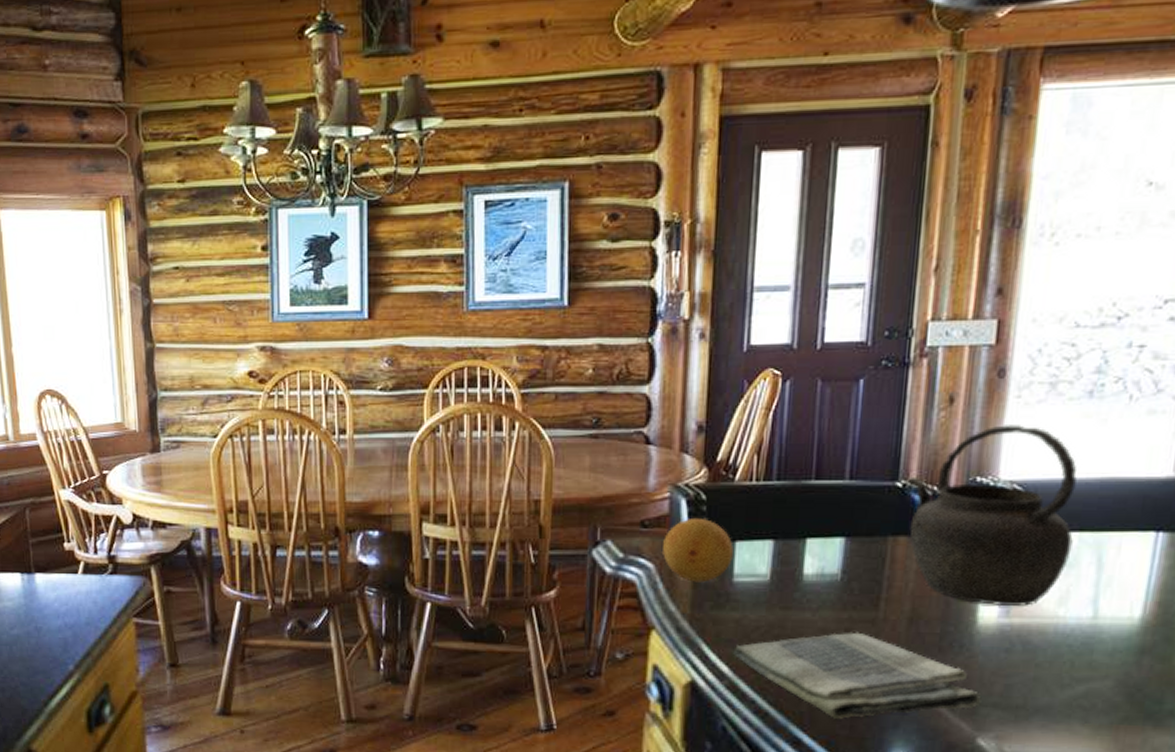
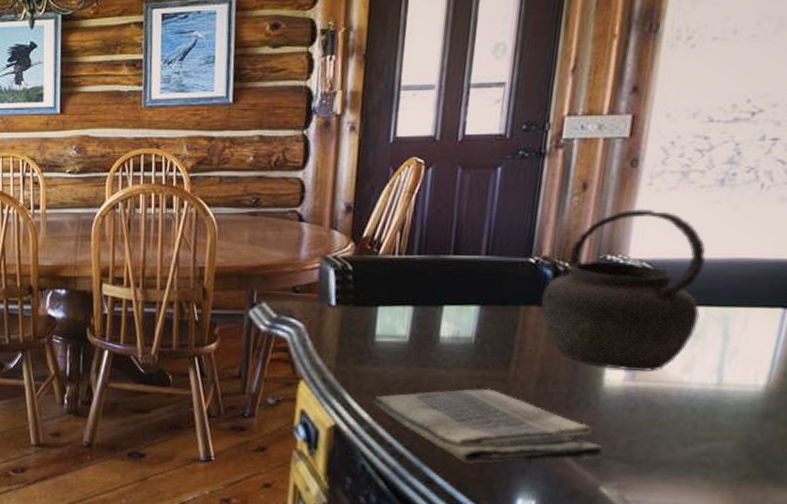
fruit: present [663,517,733,582] -> none [312,285,376,341]

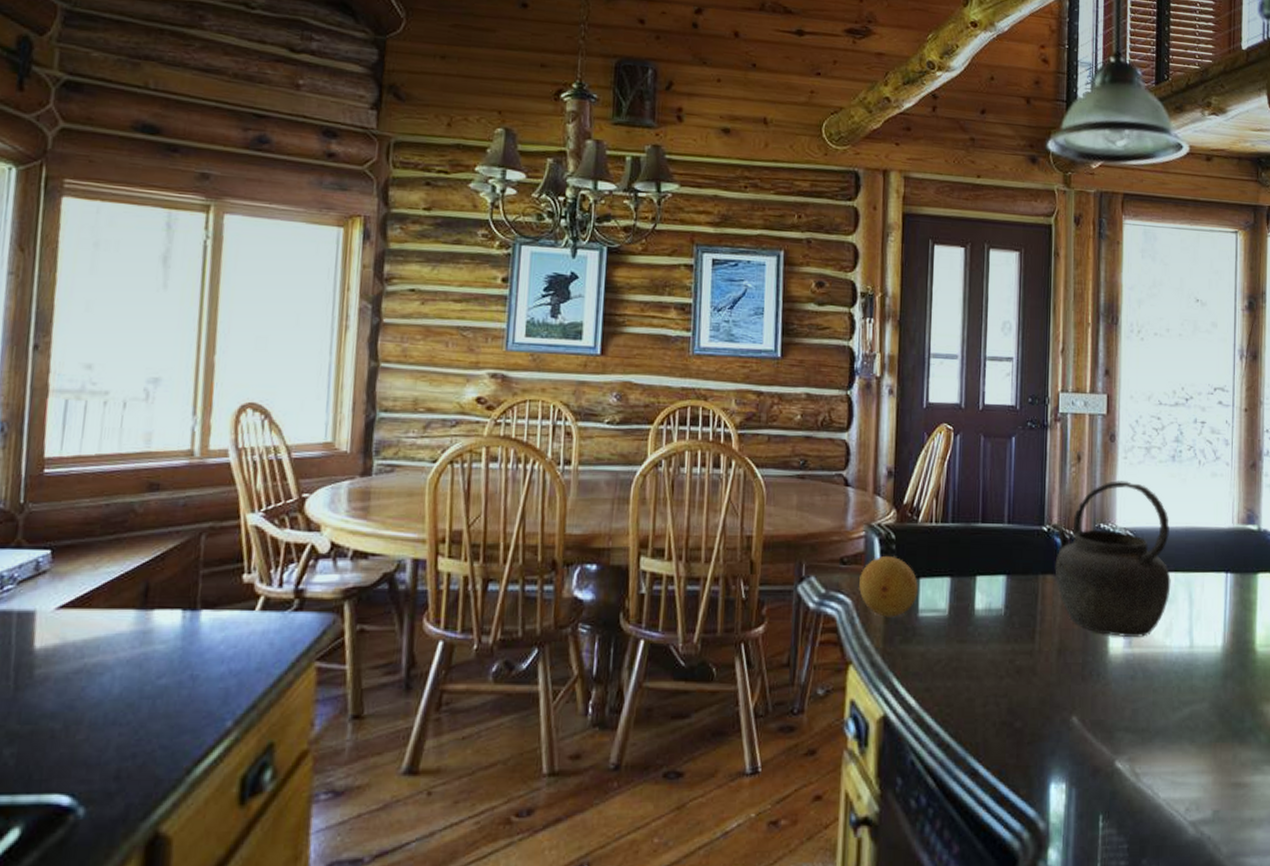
fruit: none [312,285,376,341] -> present [859,555,918,617]
dish towel: present [373,388,605,464] -> none [919,663,1116,749]

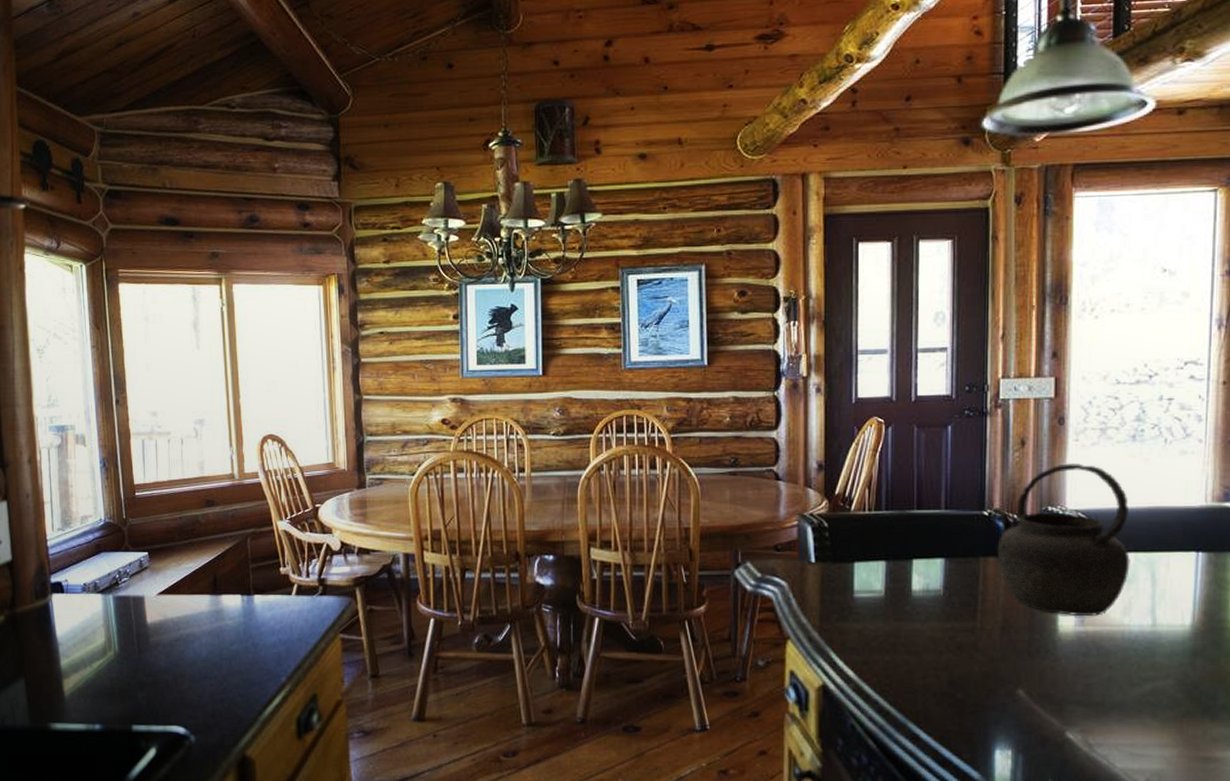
fruit: present [859,555,918,617] -> none [794,542,853,598]

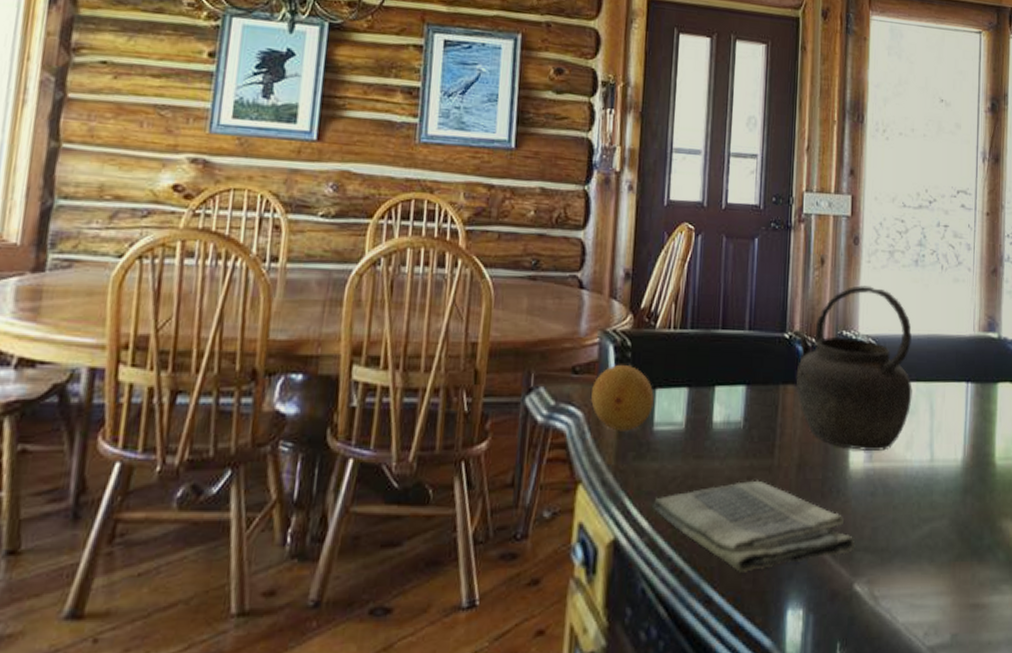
fruit: none [794,542,853,598] -> present [591,364,654,431]
dish towel: none [857,639,1067,718] -> present [652,480,856,574]

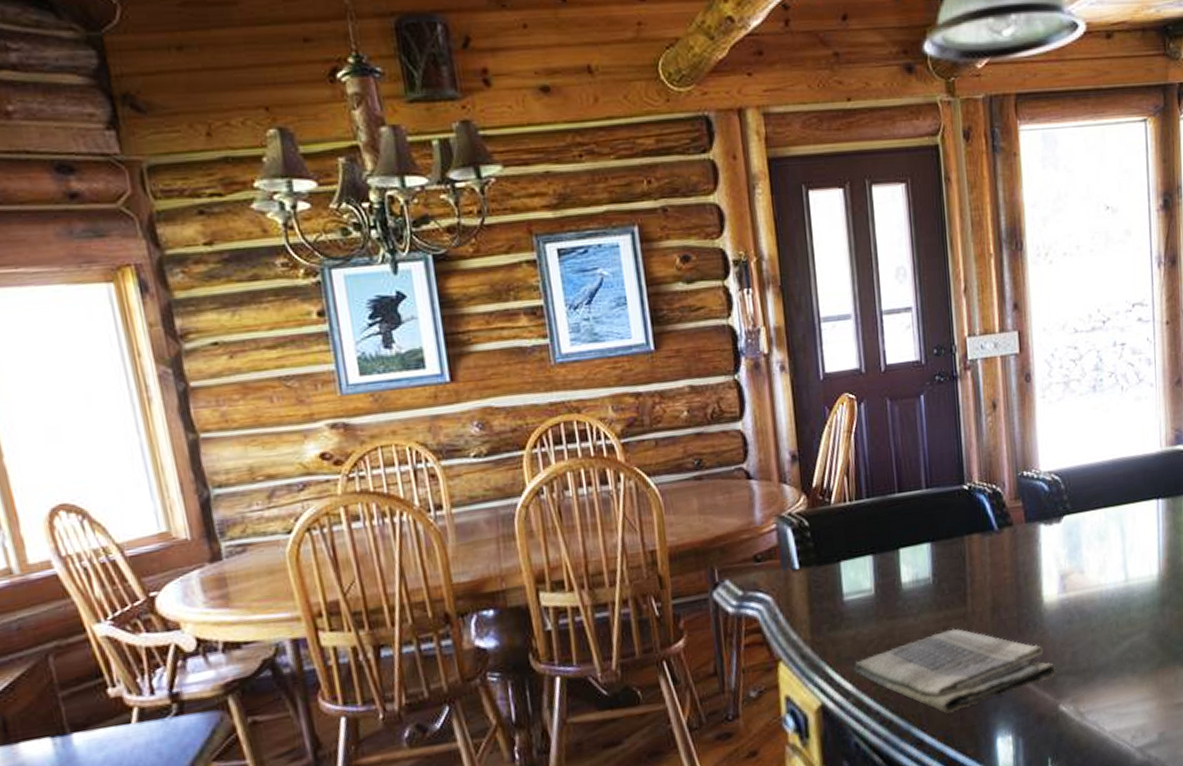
fruit: present [591,364,654,431] -> none [777,544,840,608]
kettle: present [792,285,912,452] -> none [971,421,1102,585]

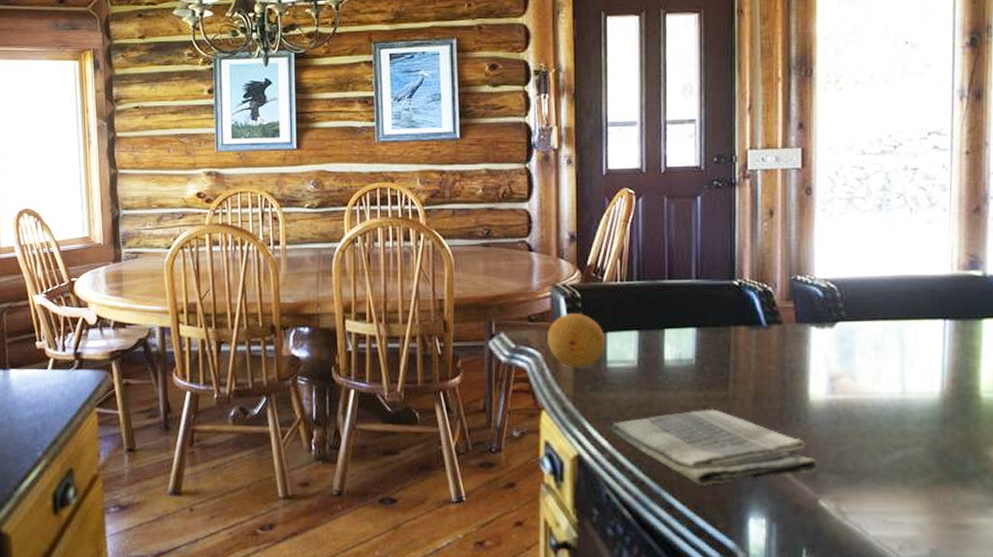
fruit: none [777,544,840,608] -> present [547,312,605,368]

